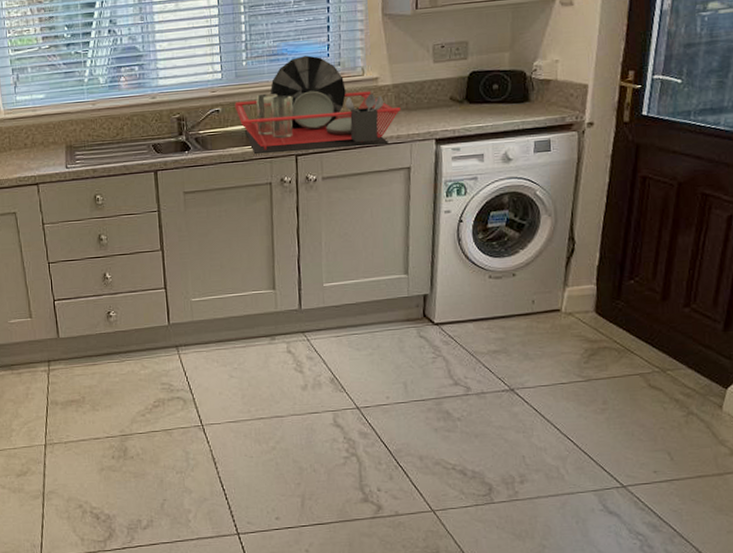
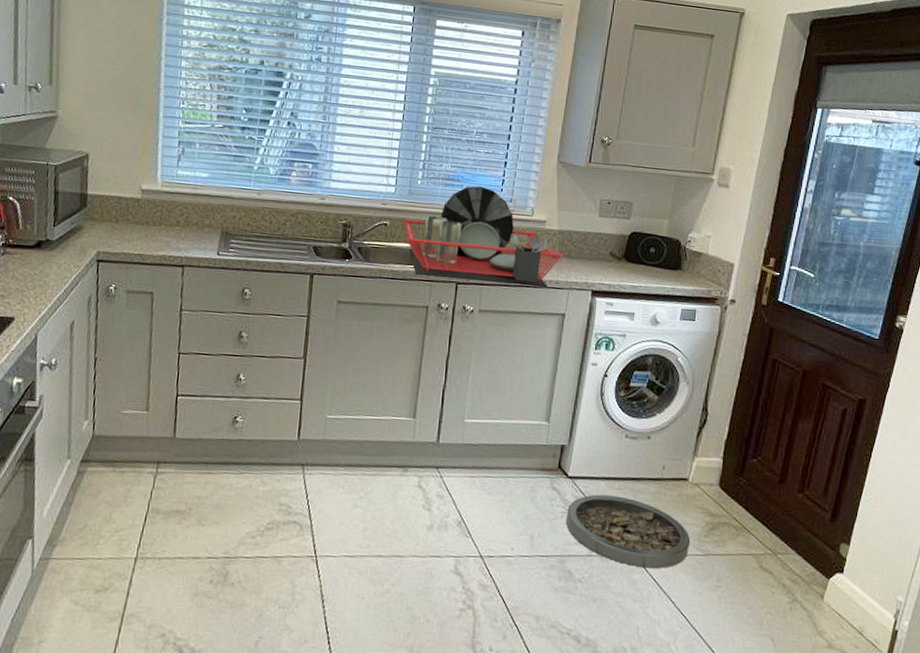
pet bowl: none [437,335,570,400] -> present [565,494,691,569]

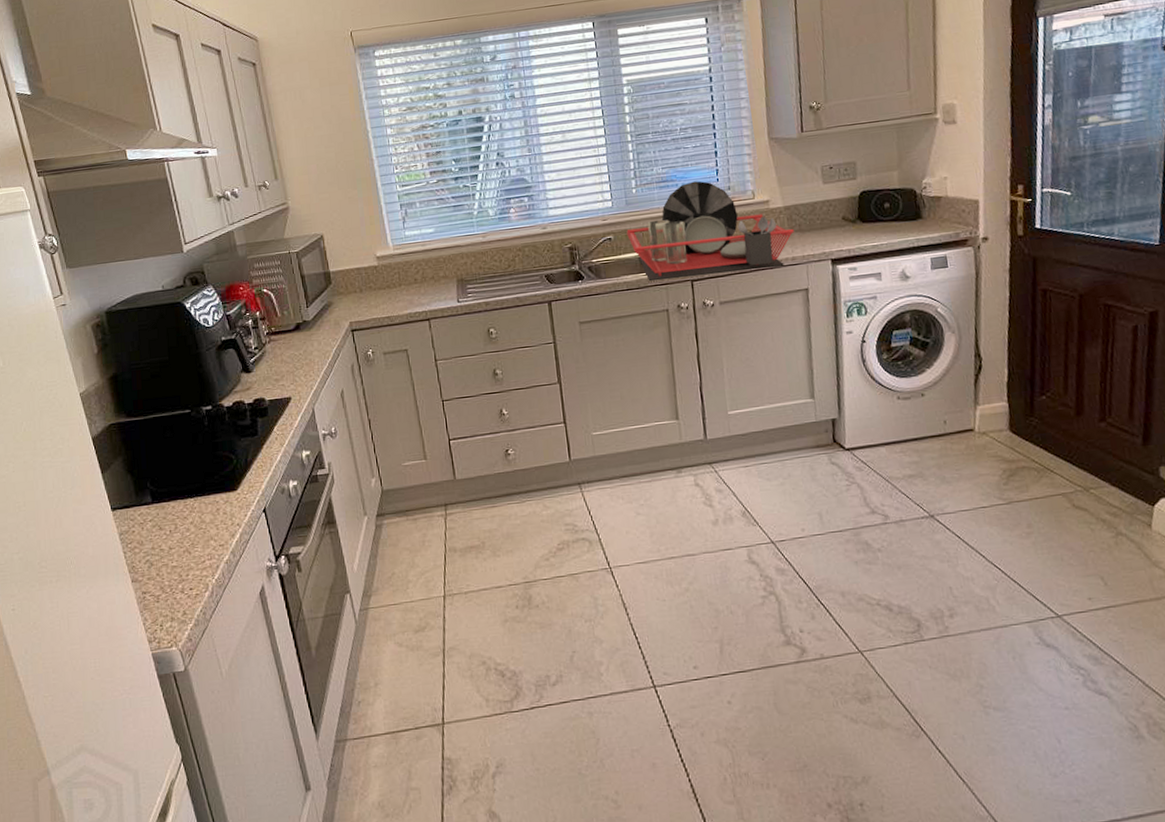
pet bowl: present [565,494,691,569] -> none [851,459,990,527]

